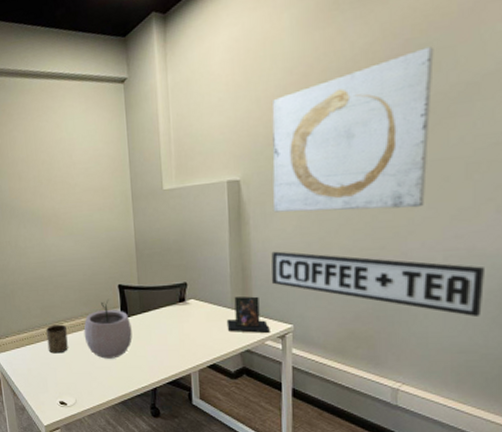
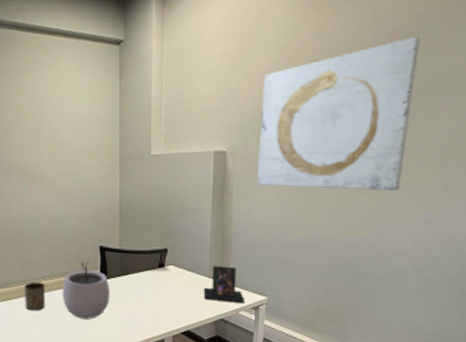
sign: present [271,251,484,316] -> none [249,224,451,300]

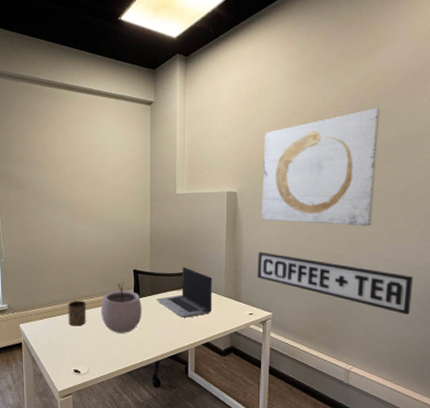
laptop computer: none [126,242,195,302] -> present [156,266,213,318]
photo frame: present [203,266,245,303] -> none [220,287,254,318]
sign: none [249,224,451,300] -> present [257,252,413,314]

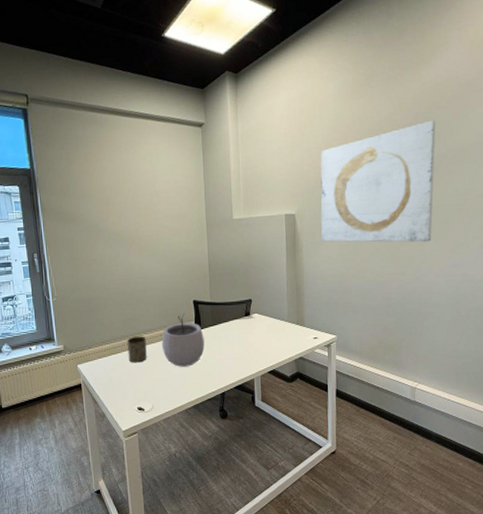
laptop computer: present [156,266,213,318] -> none [218,294,276,346]
sign: present [257,252,413,314] -> none [319,274,474,328]

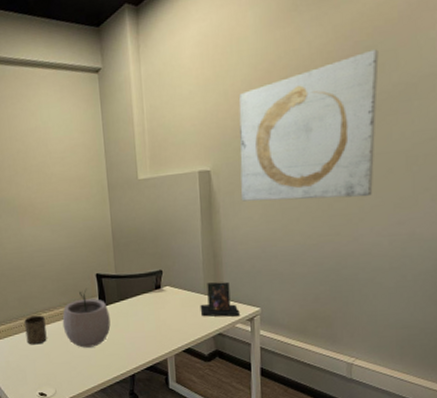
photo frame: none [284,311,319,343] -> present [200,281,240,317]

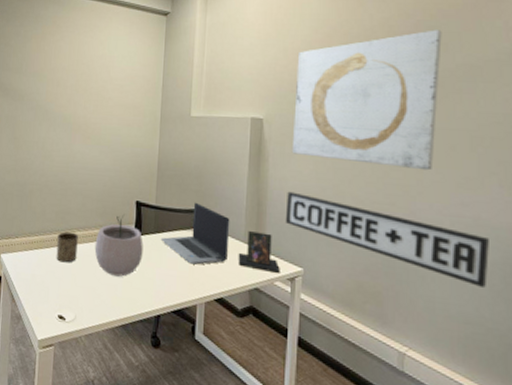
laptop computer: none [125,264,191,323] -> present [160,202,230,265]
sign: none [240,238,422,295] -> present [285,191,489,287]

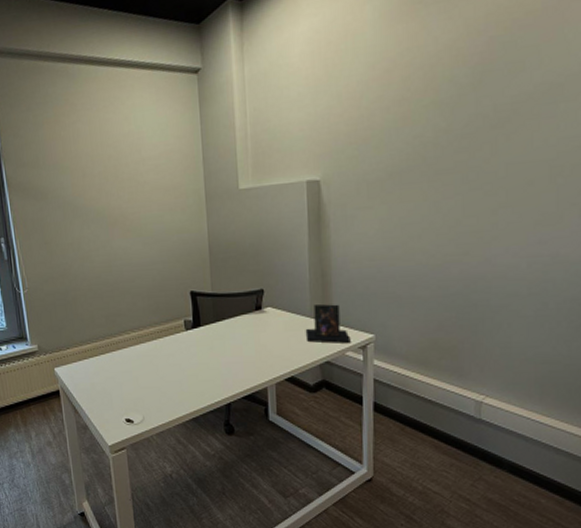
cup: present [56,231,78,263] -> none [111,334,136,367]
plant pot: present [94,214,144,277] -> none [152,307,205,372]
laptop computer: present [160,202,230,265] -> none [221,283,295,348]
sign: present [285,191,489,287] -> none [352,256,568,326]
wall art: present [291,30,442,171] -> none [353,45,518,215]

